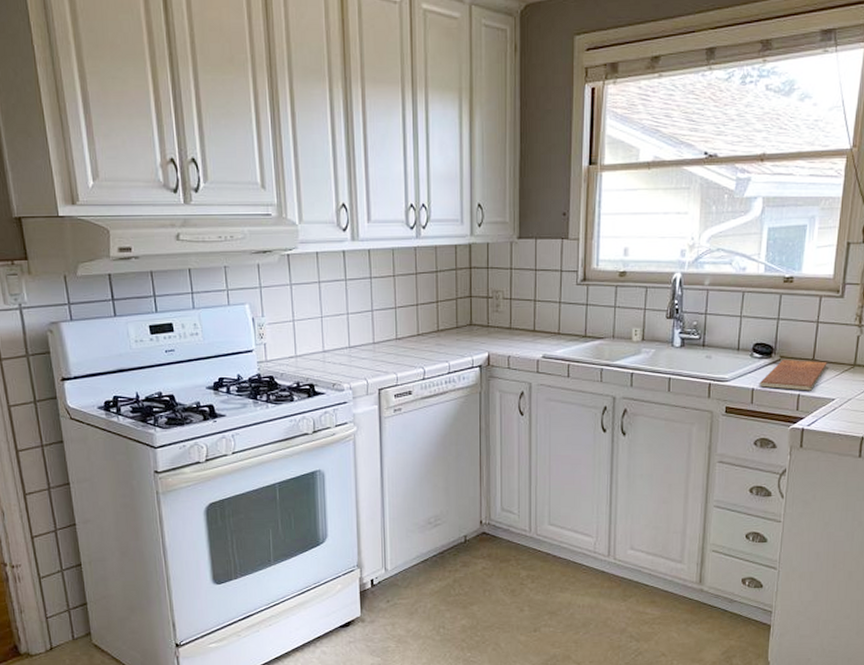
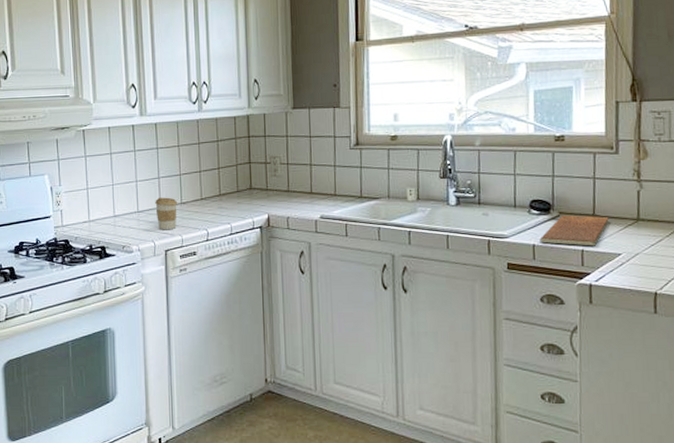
coffee cup: none [368,332,393,368] -> present [155,197,178,230]

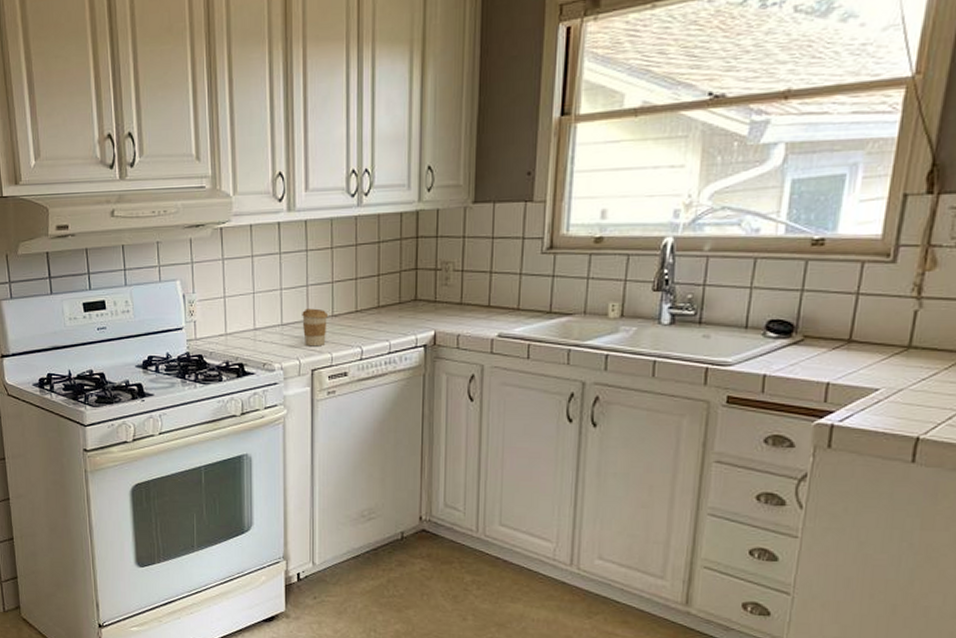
chopping board: present [539,214,609,246] -> none [773,339,870,379]

